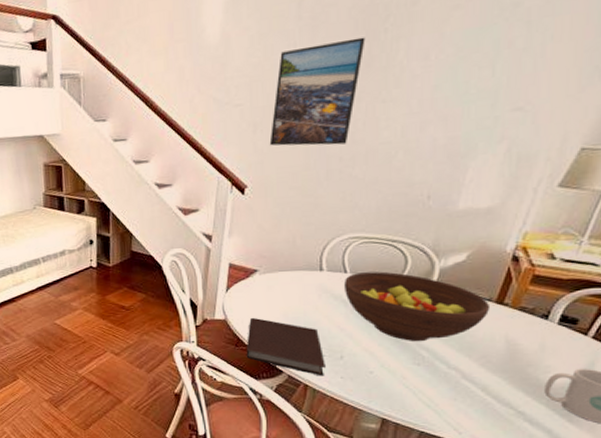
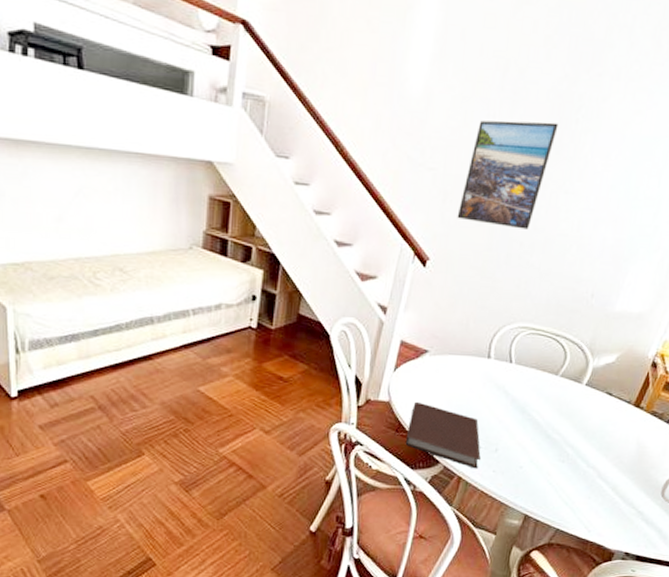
fruit bowl: present [345,271,491,342] -> none [507,364,629,439]

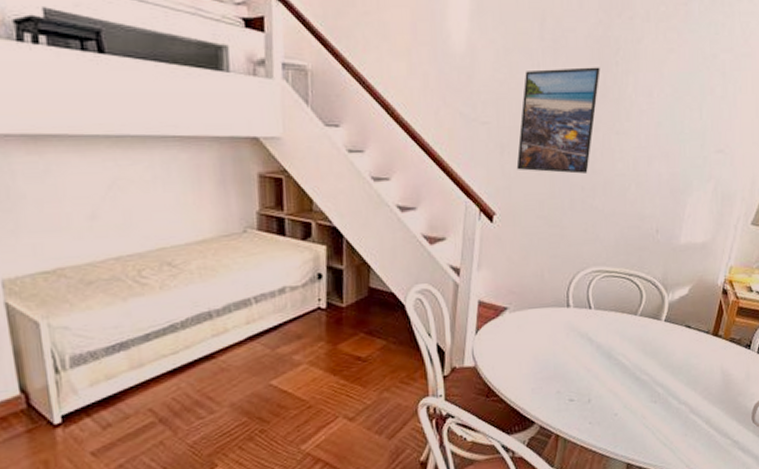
notebook: present [405,401,481,469] -> none [497,362,575,424]

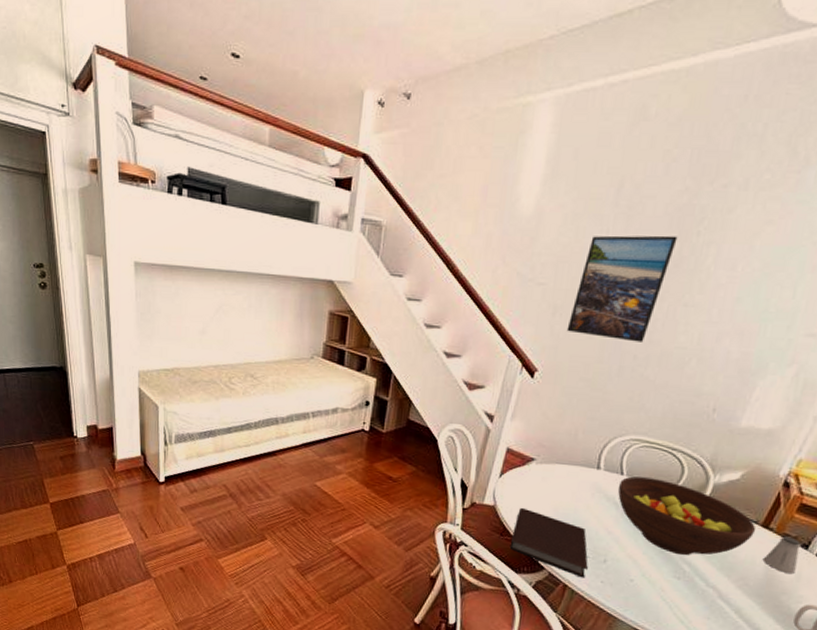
notebook: none [497,362,575,424] -> present [509,507,588,578]
fruit bowl: none [590,306,709,379] -> present [618,476,756,556]
saltshaker: none [718,340,746,376] -> present [762,536,802,575]

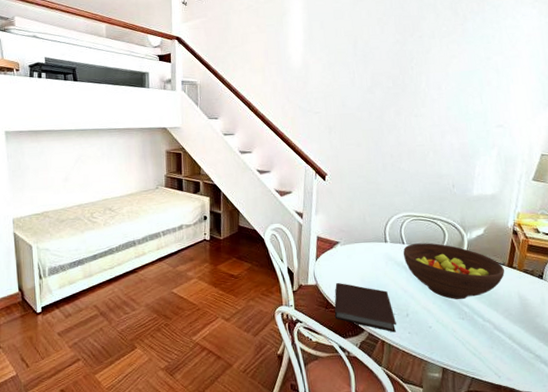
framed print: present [566,235,678,342] -> none [341,71,400,145]
saltshaker: present [762,536,802,575] -> none [515,271,540,301]

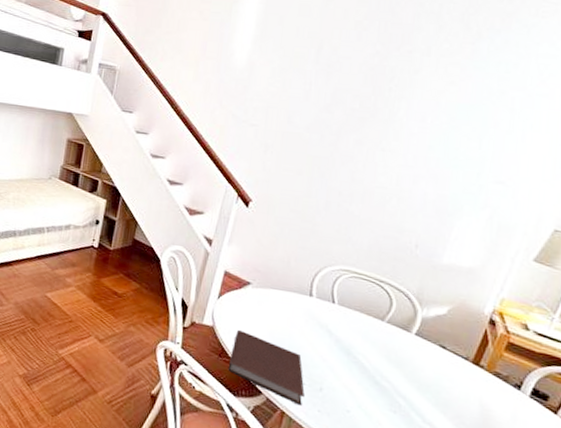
fruit bowl: present [403,243,505,300] -> none [331,305,467,390]

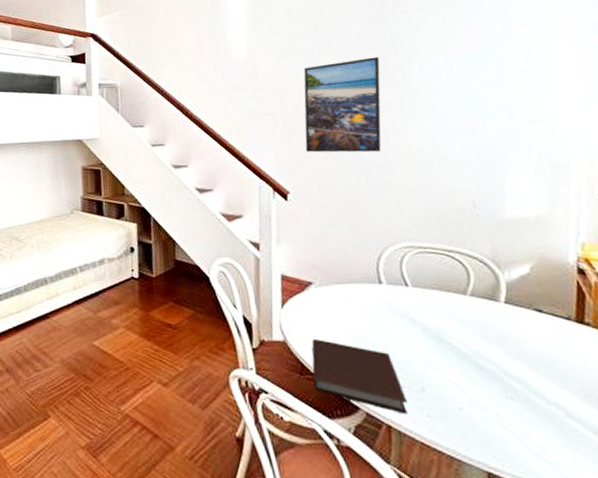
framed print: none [277,87,372,181] -> present [303,56,382,153]

